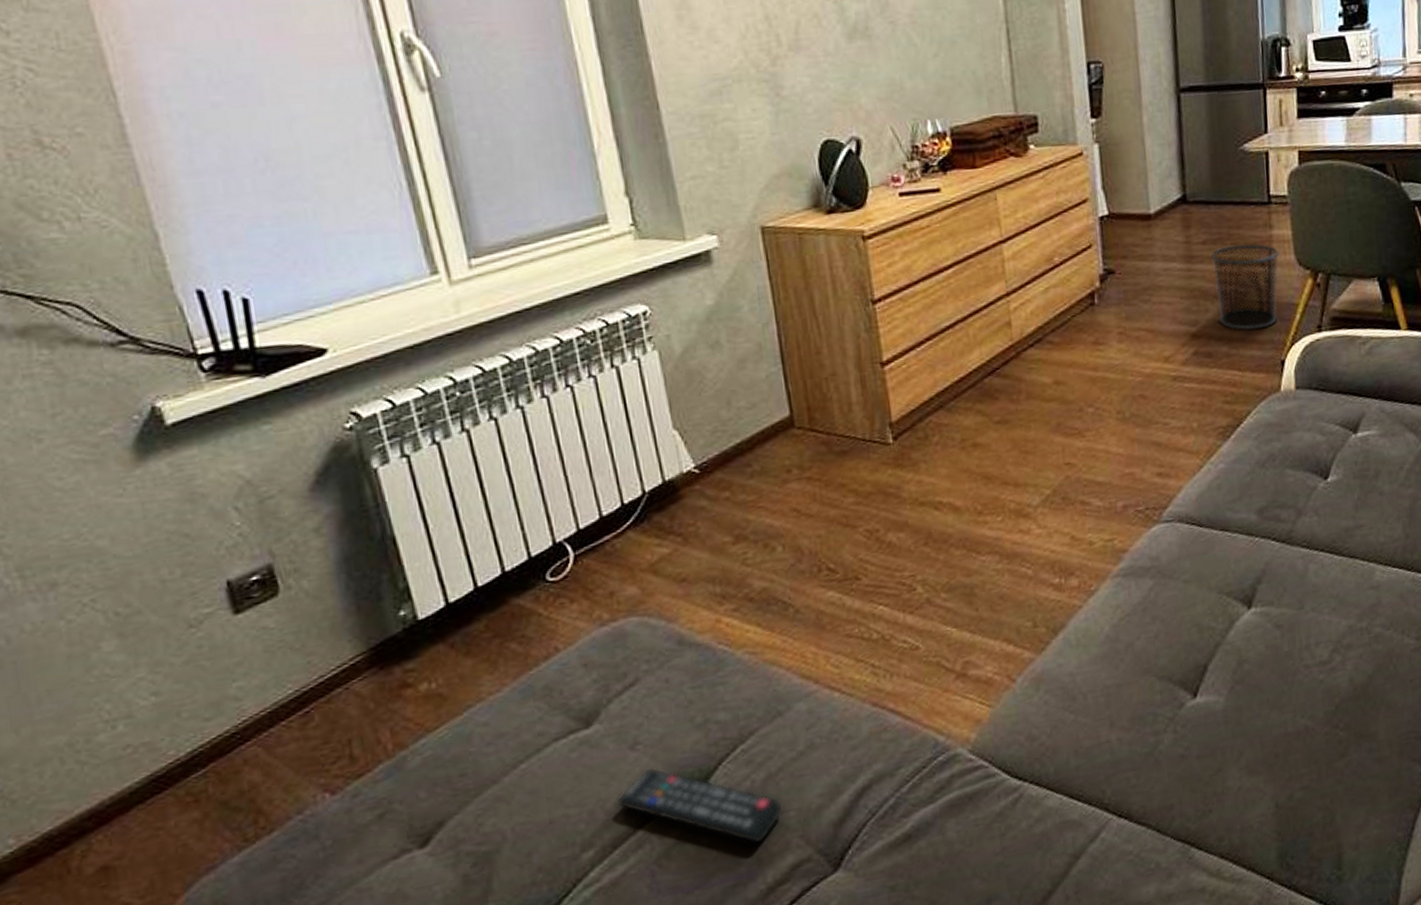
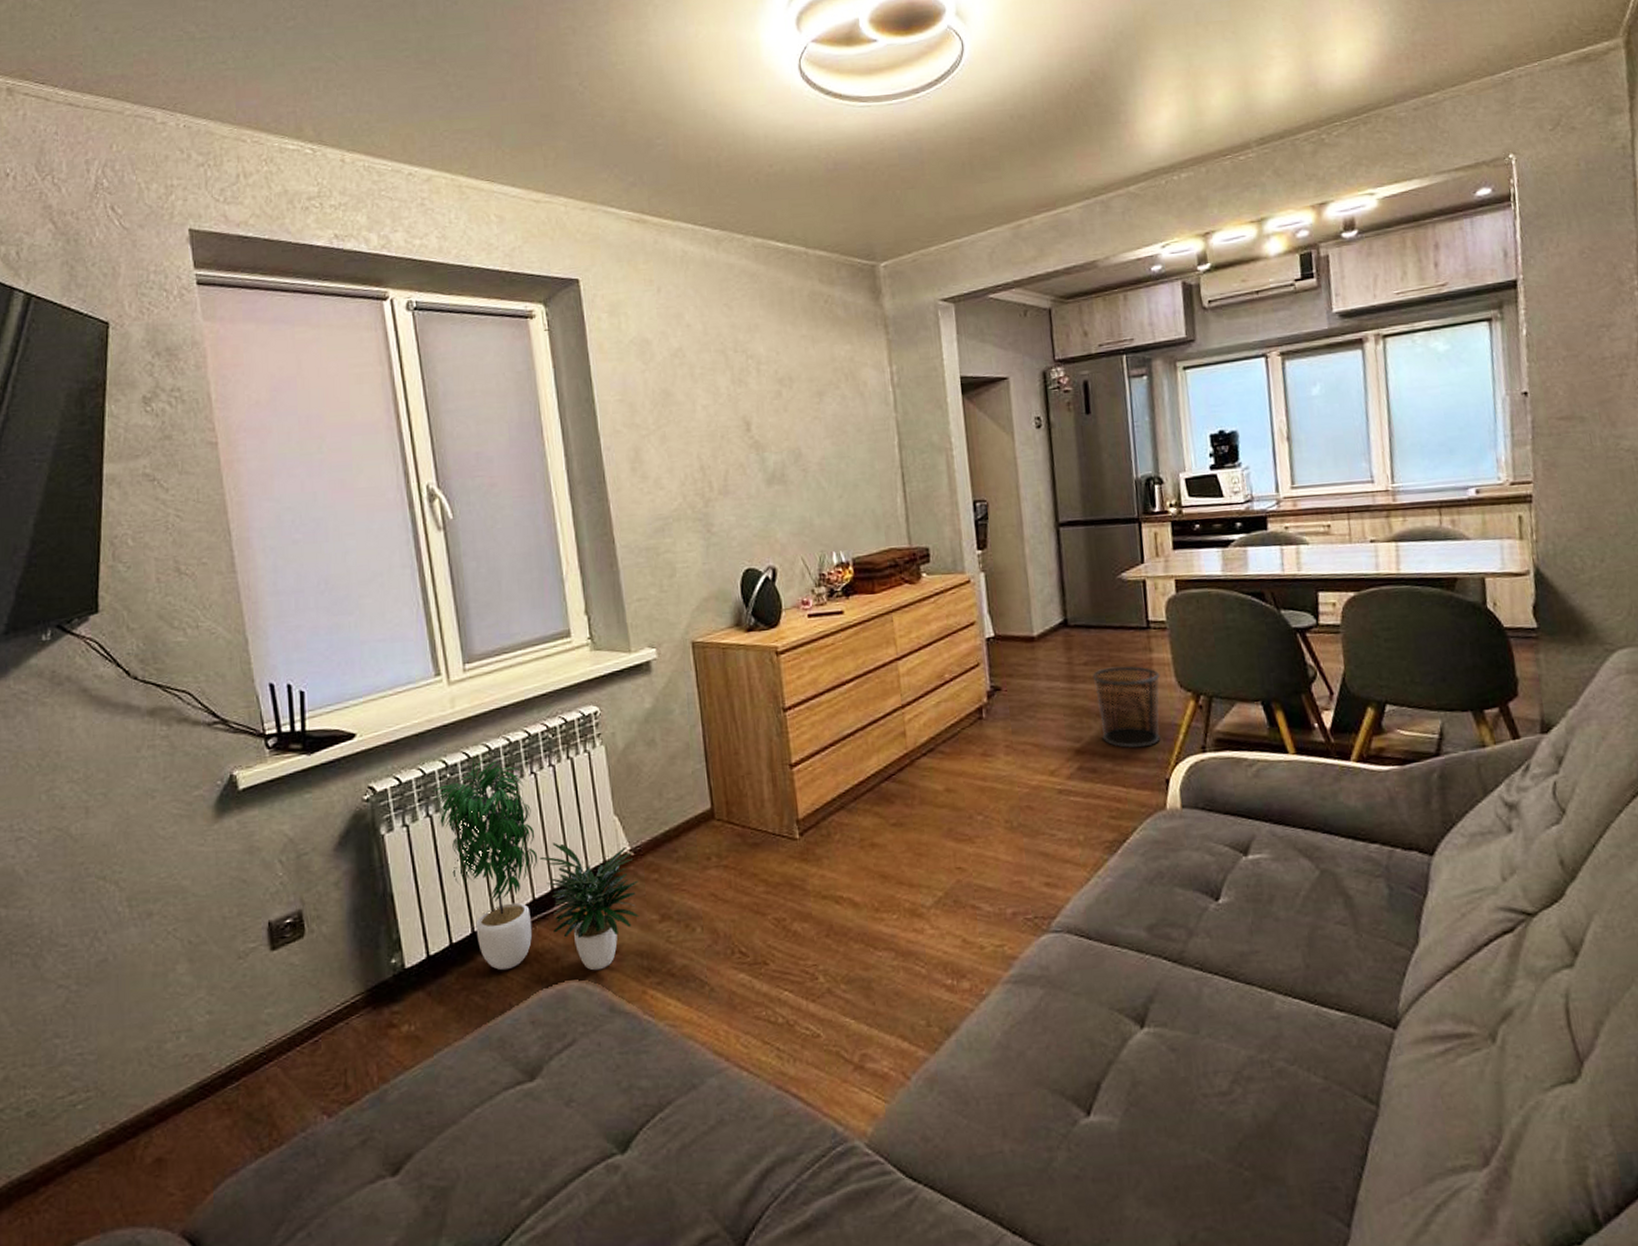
potted plant: none [439,368,709,612] -> present [433,756,639,971]
remote control: present [616,767,783,845] -> none [551,1125,695,1214]

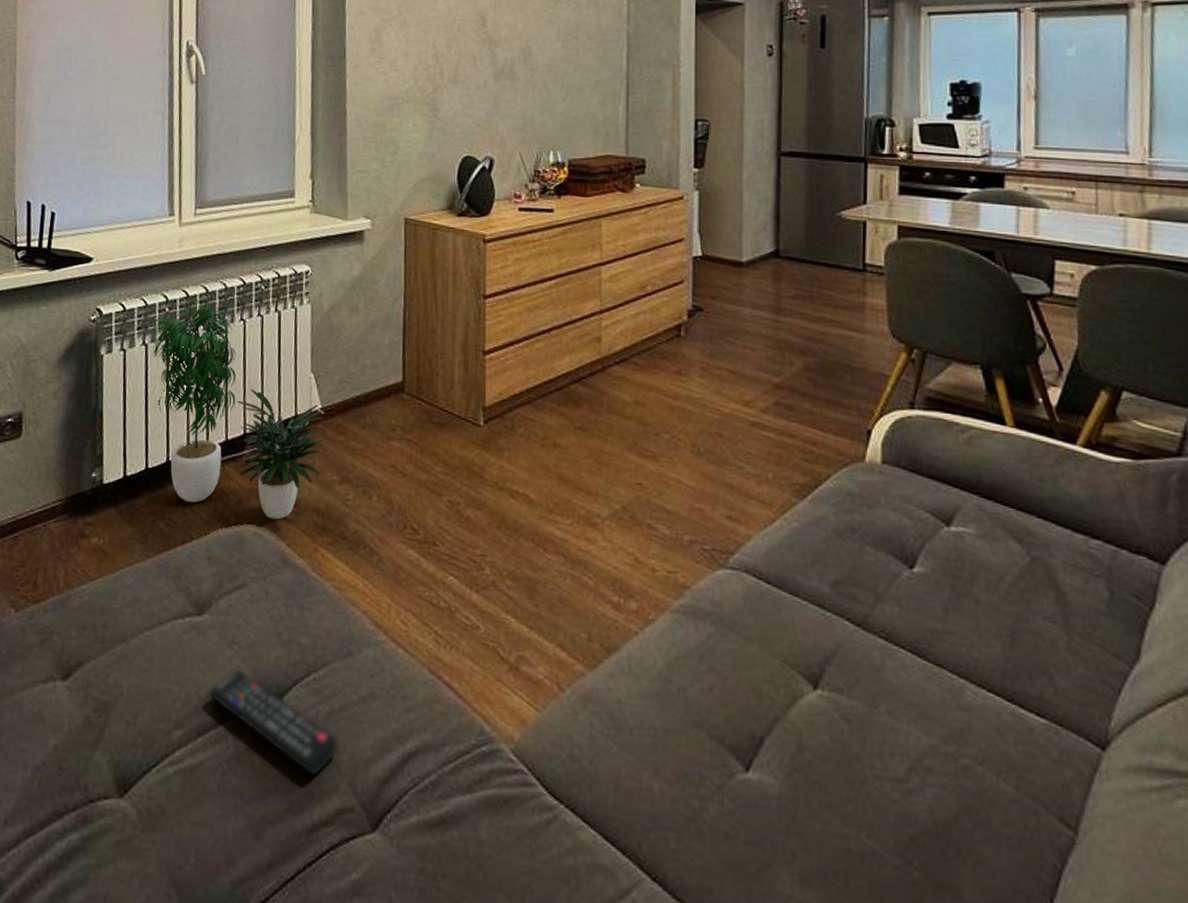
remote control: none [551,1125,695,1214] -> present [208,669,339,777]
waste bin: present [1092,666,1160,748] -> none [800,305,872,393]

